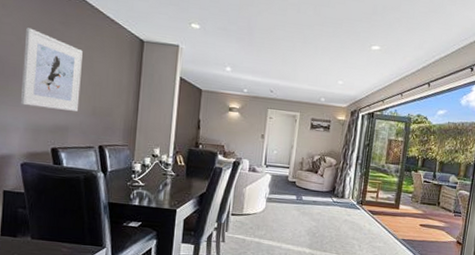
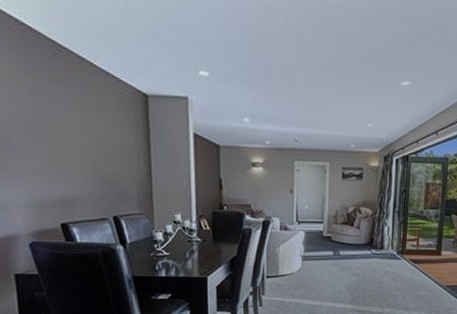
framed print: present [21,27,83,111] -> none [10,89,85,181]

